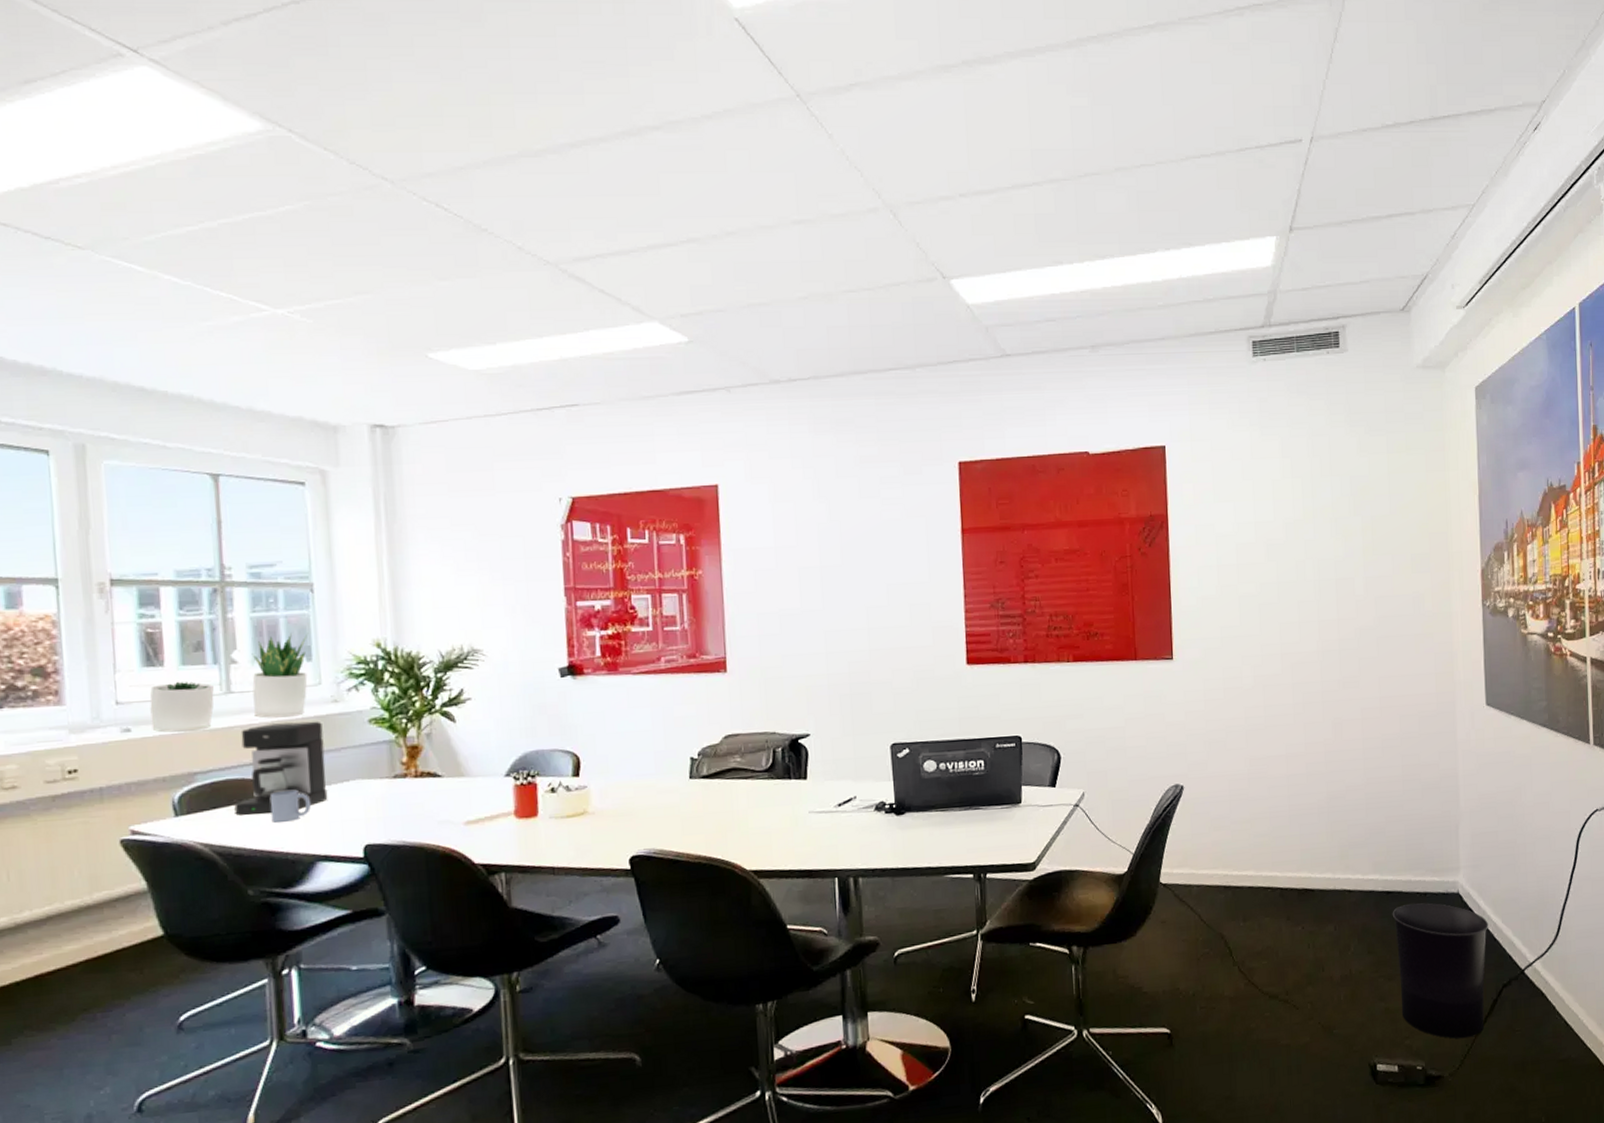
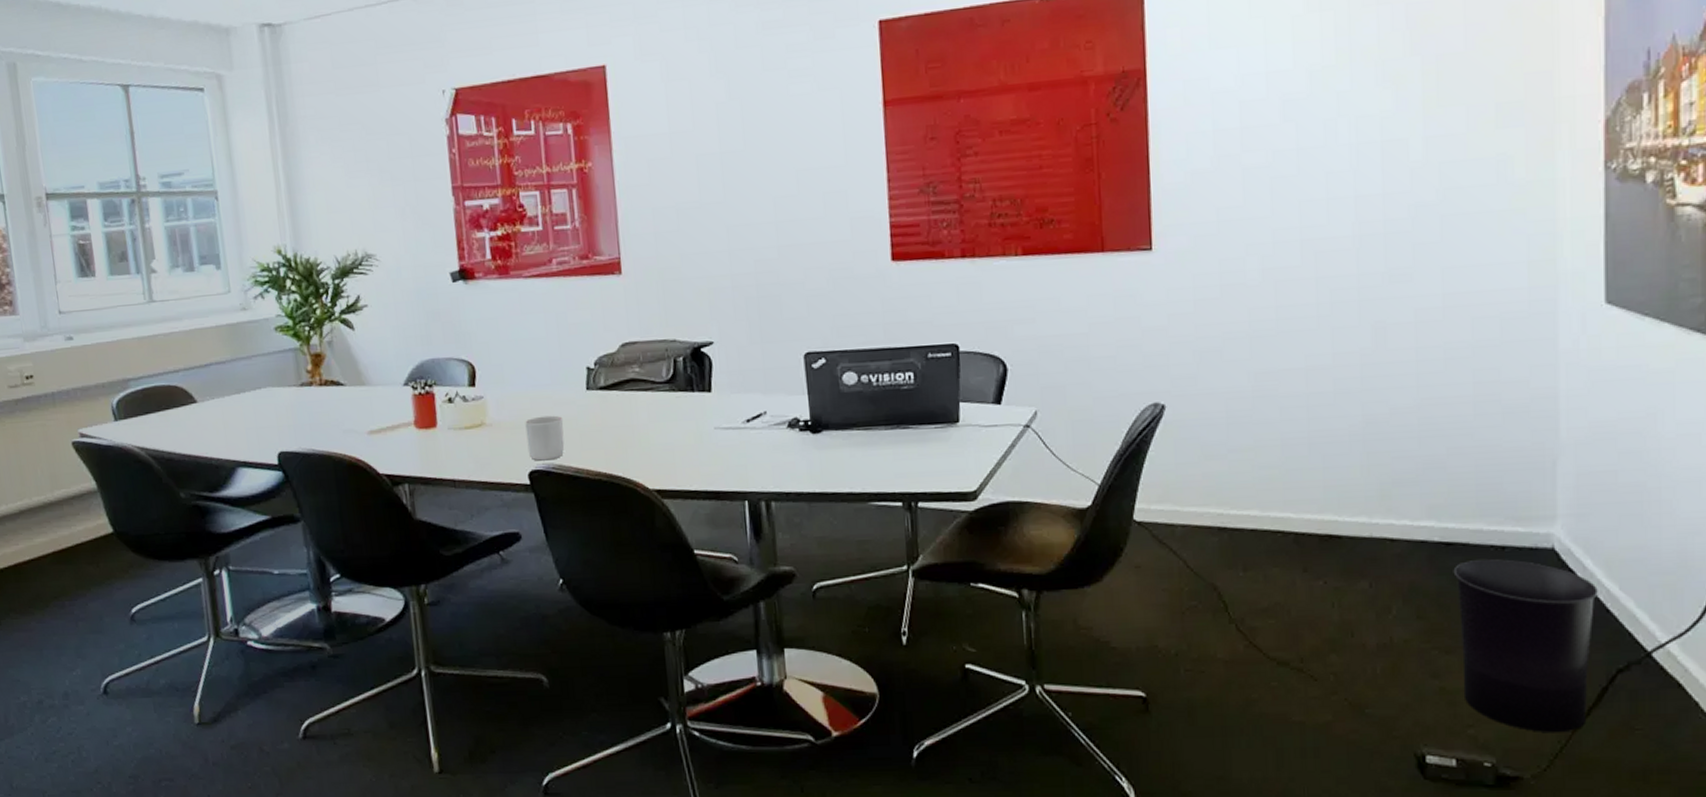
planter: present [149,681,214,733] -> none [85,291,140,341]
coffee maker: present [234,721,328,815] -> none [163,329,243,421]
planter: present [251,632,308,719] -> none [168,241,219,327]
mug: present [269,789,312,824] -> none [192,396,229,429]
mug: none [628,803,666,847] -> present [525,415,565,461]

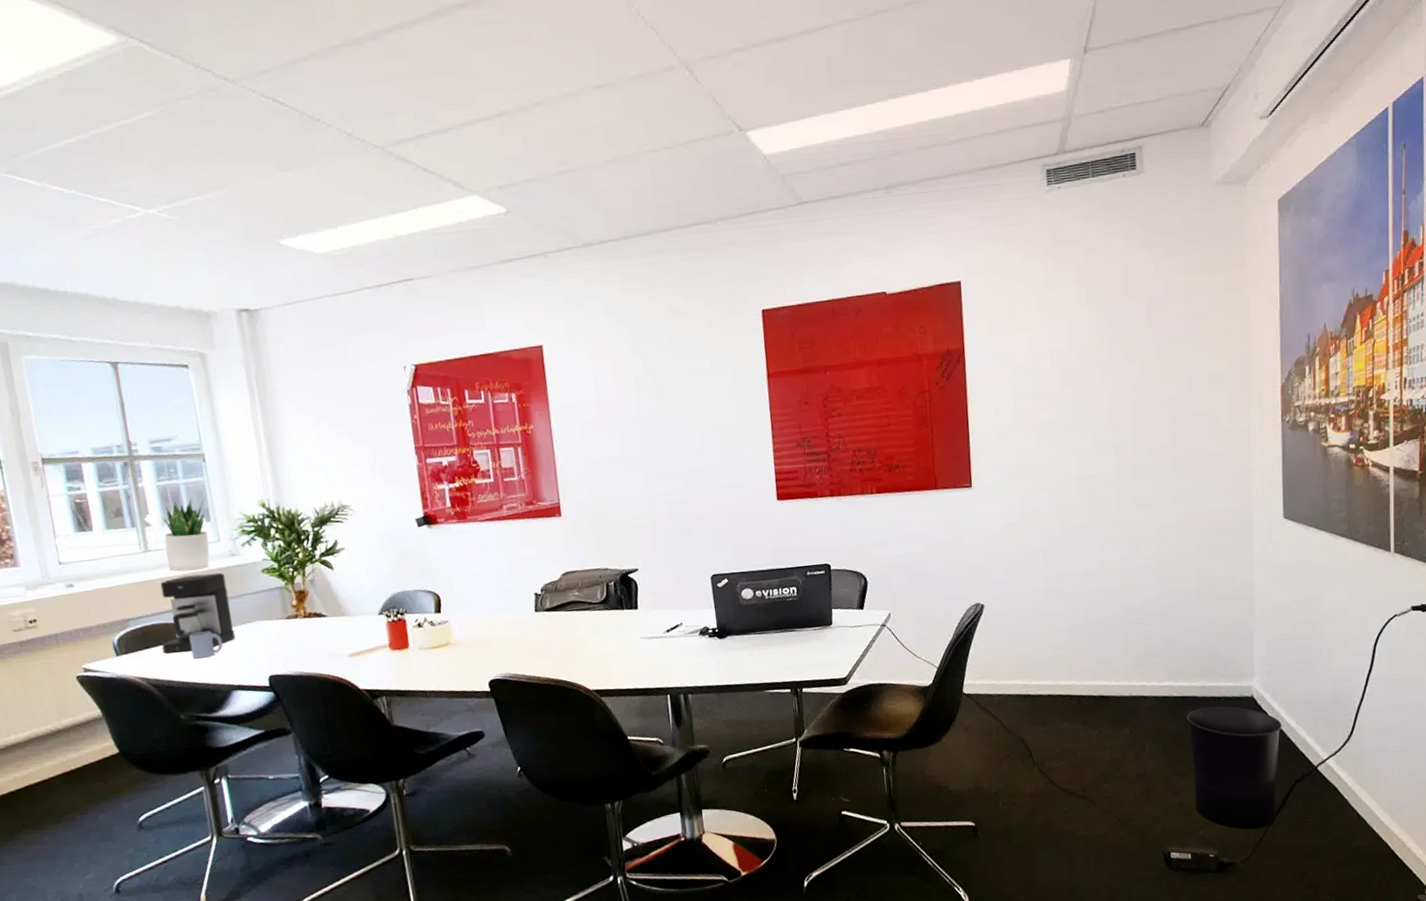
coffee maker: none [163,329,243,421] -> present [160,572,236,654]
planter: none [168,241,219,327] -> present [161,497,210,572]
mug: none [192,396,229,429] -> present [189,631,223,660]
mug: present [525,415,565,461] -> none [484,633,518,672]

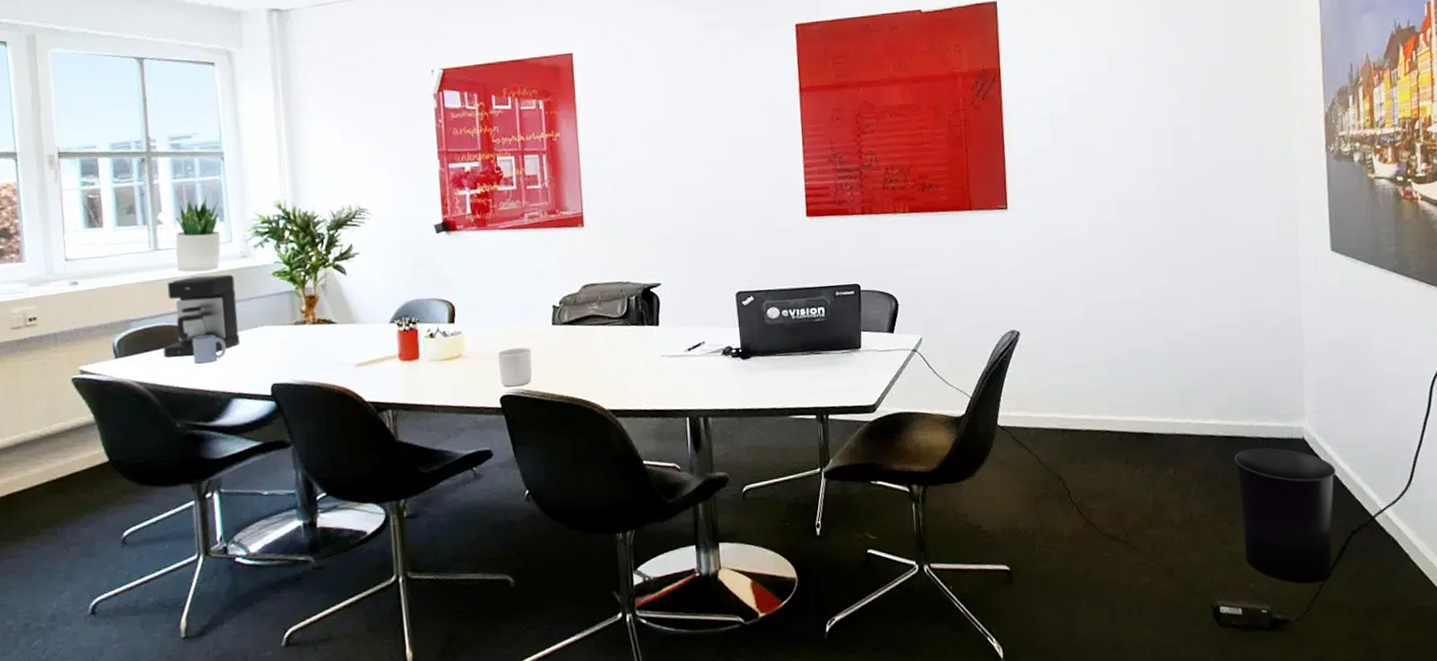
mug: none [484,633,518,672] -> present [498,347,532,387]

